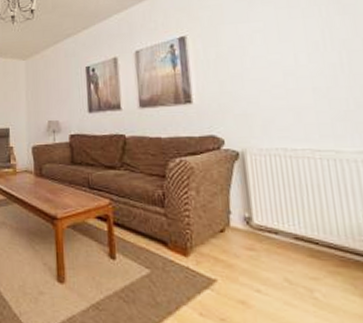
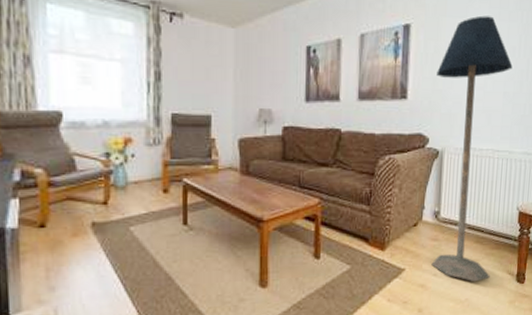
floor lamp: none [222,16,342,307] -> present [431,15,513,282]

